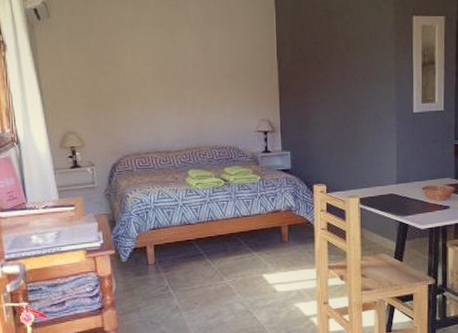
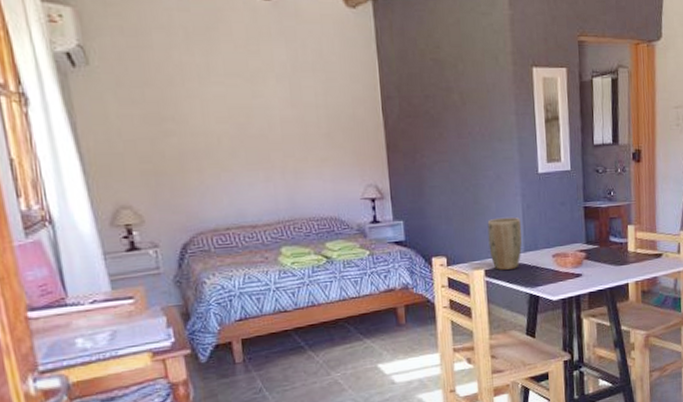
plant pot: none [364,151,395,199] -> present [487,217,522,270]

